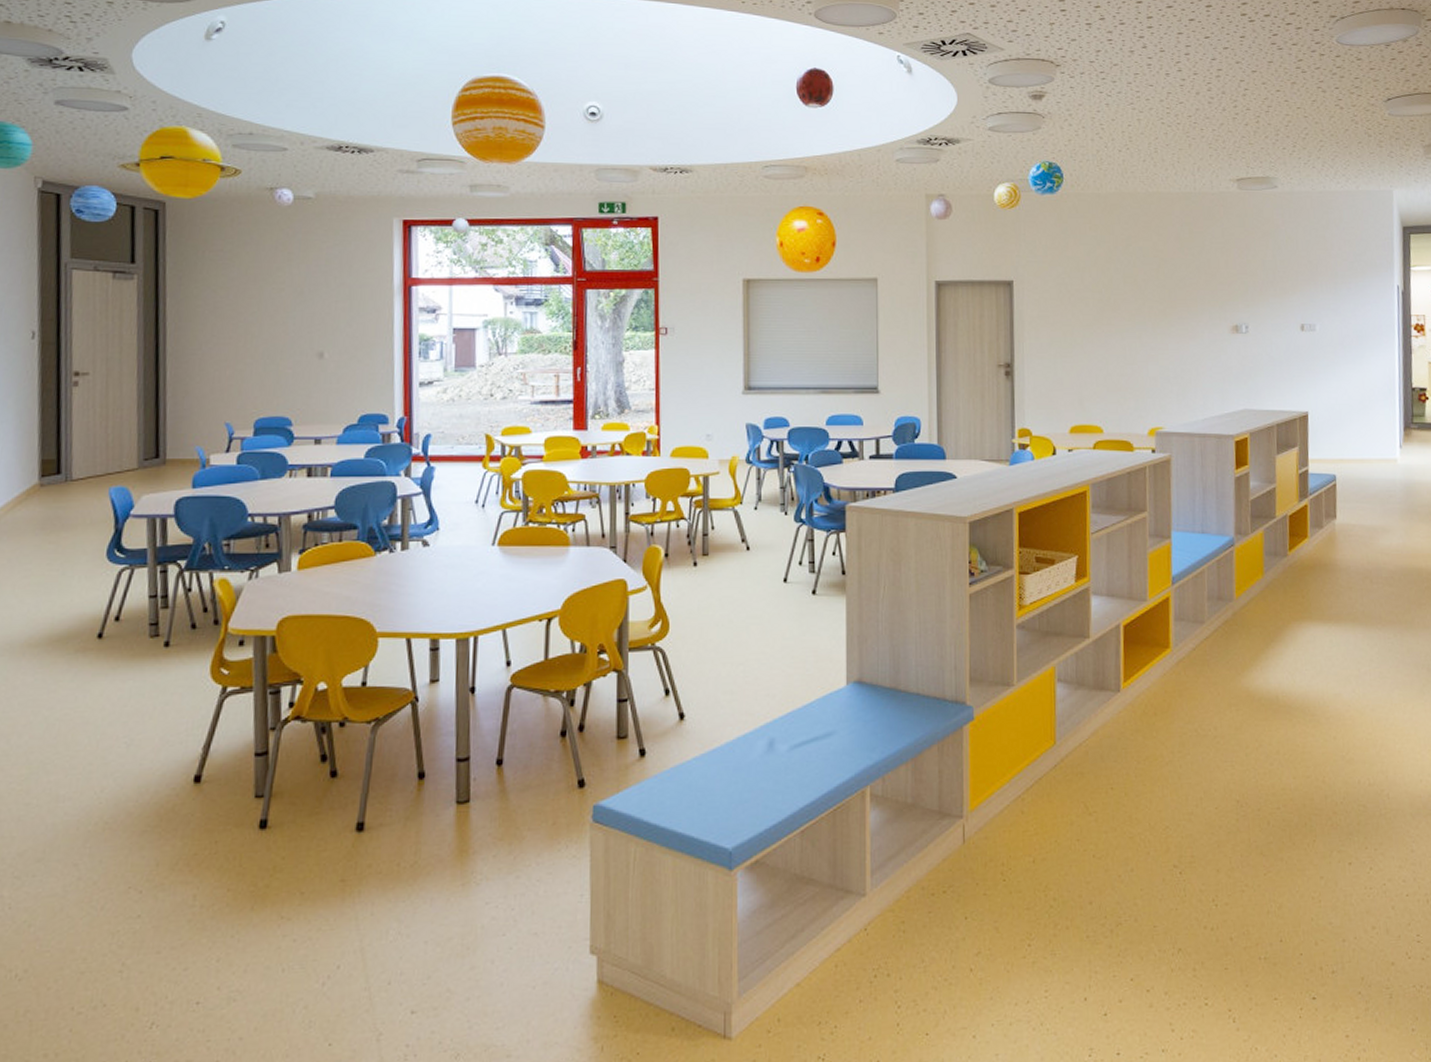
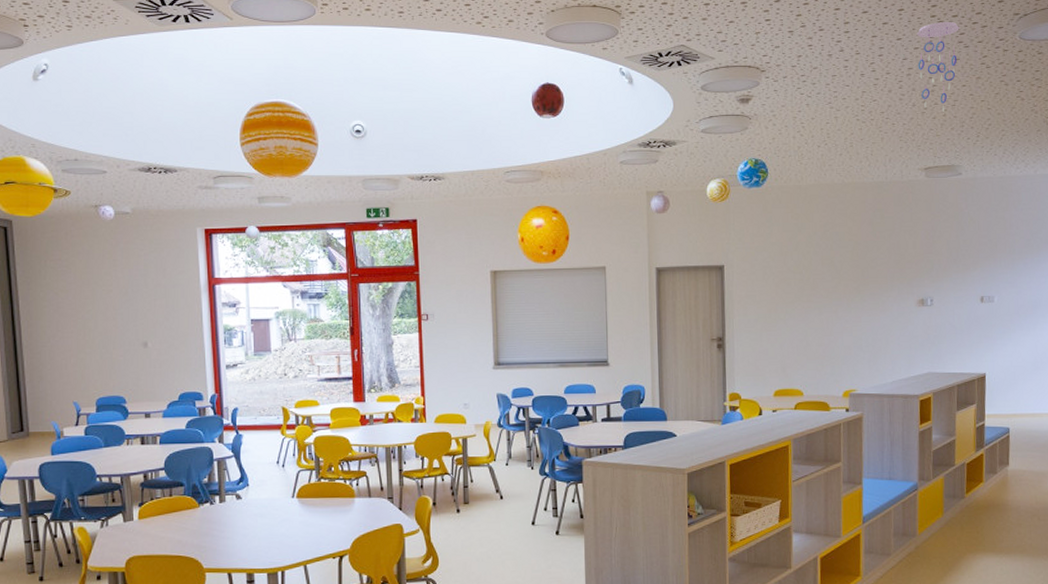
ceiling mobile: none [1225,20,1273,119] -> present [916,21,960,113]

